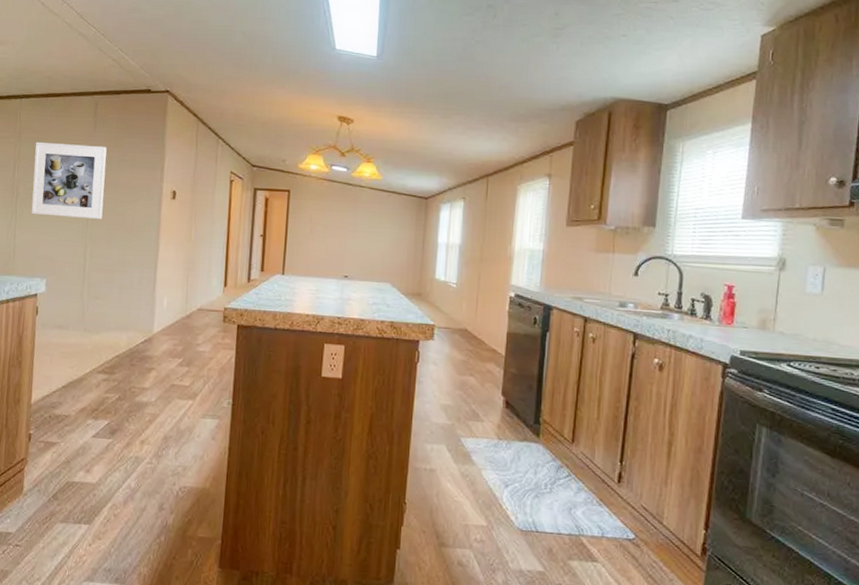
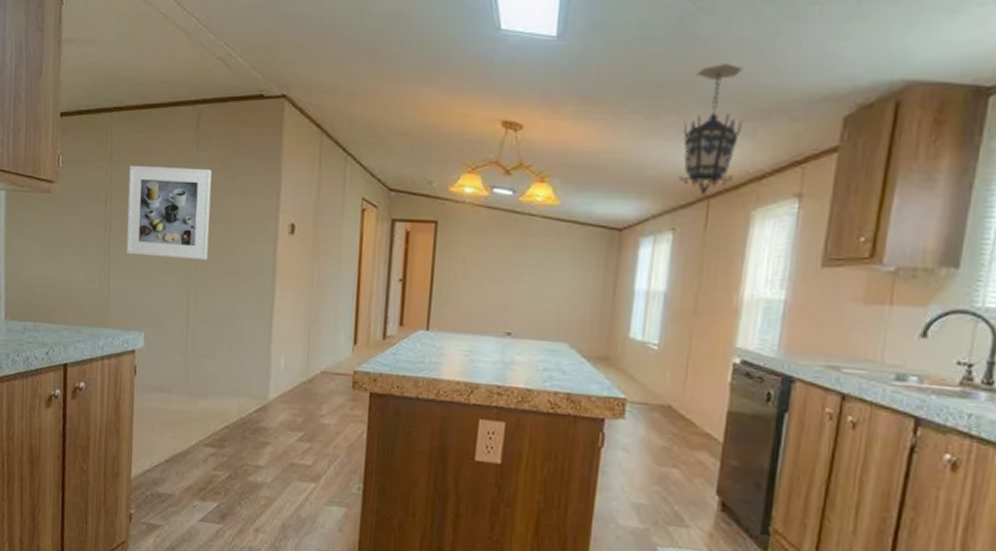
hanging lantern: none [466,81,509,175] -> present [678,64,743,197]

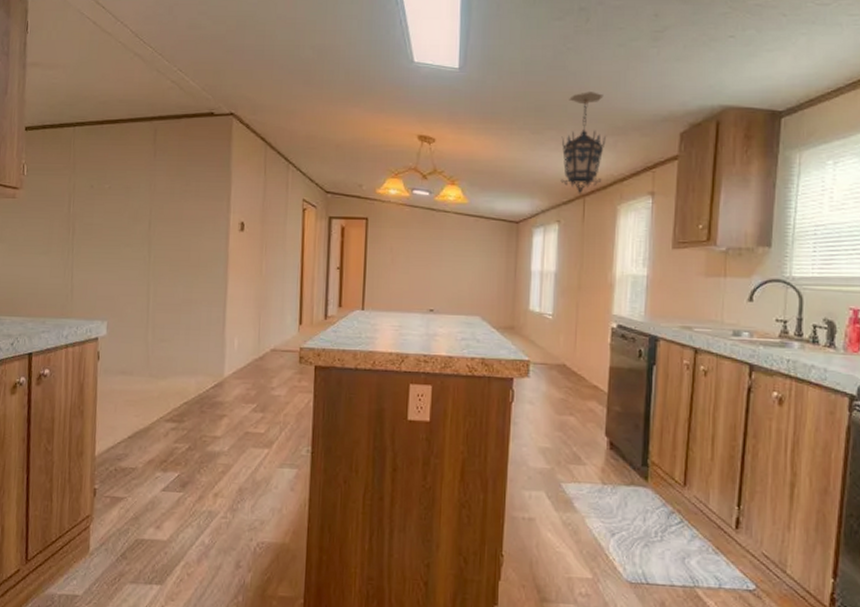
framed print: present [126,165,212,261] -> none [89,173,168,256]

